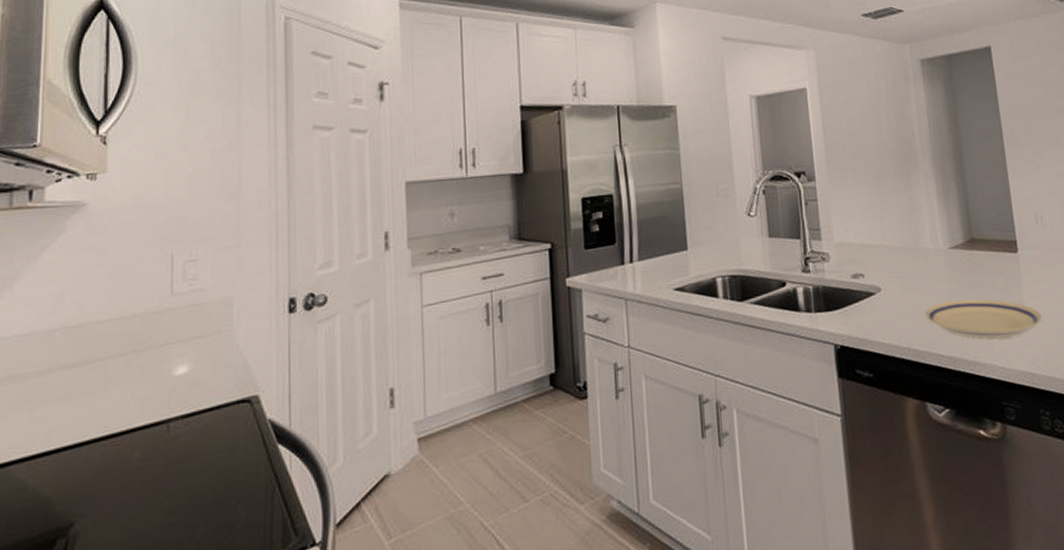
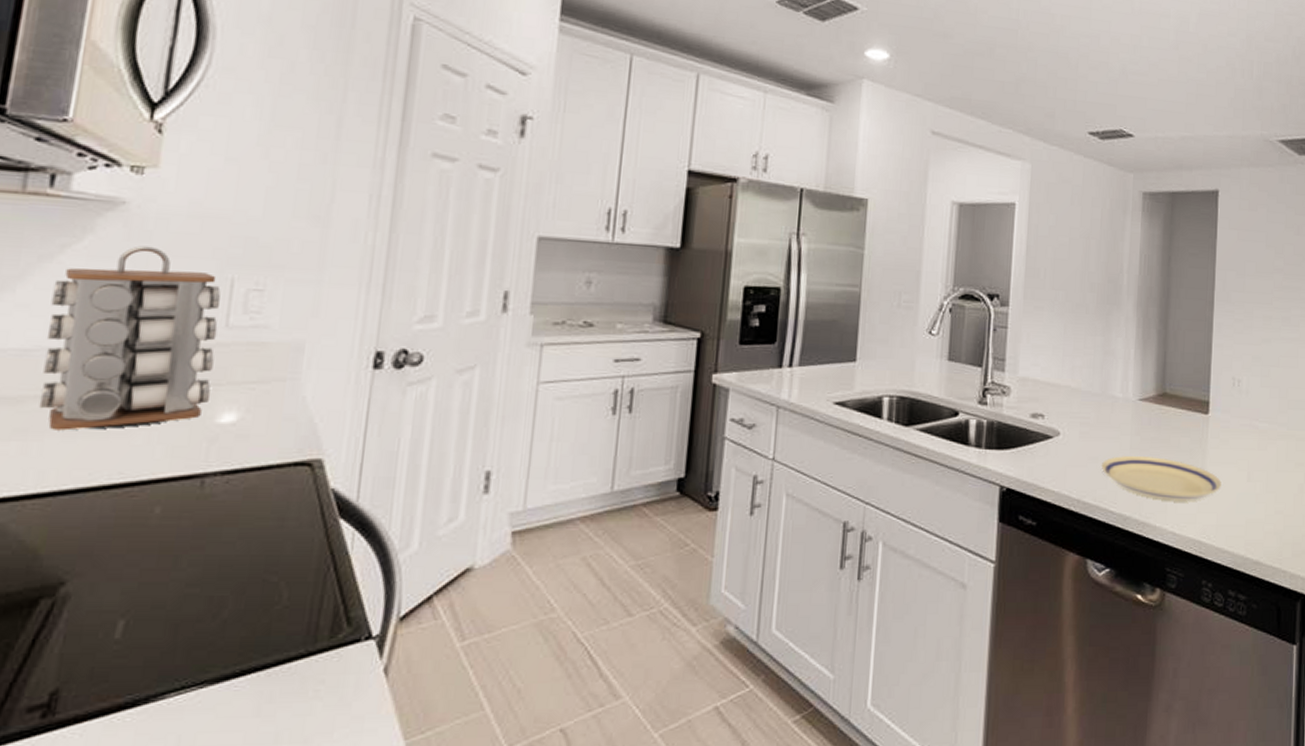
spice rack: none [39,237,165,398] -> present [38,246,221,431]

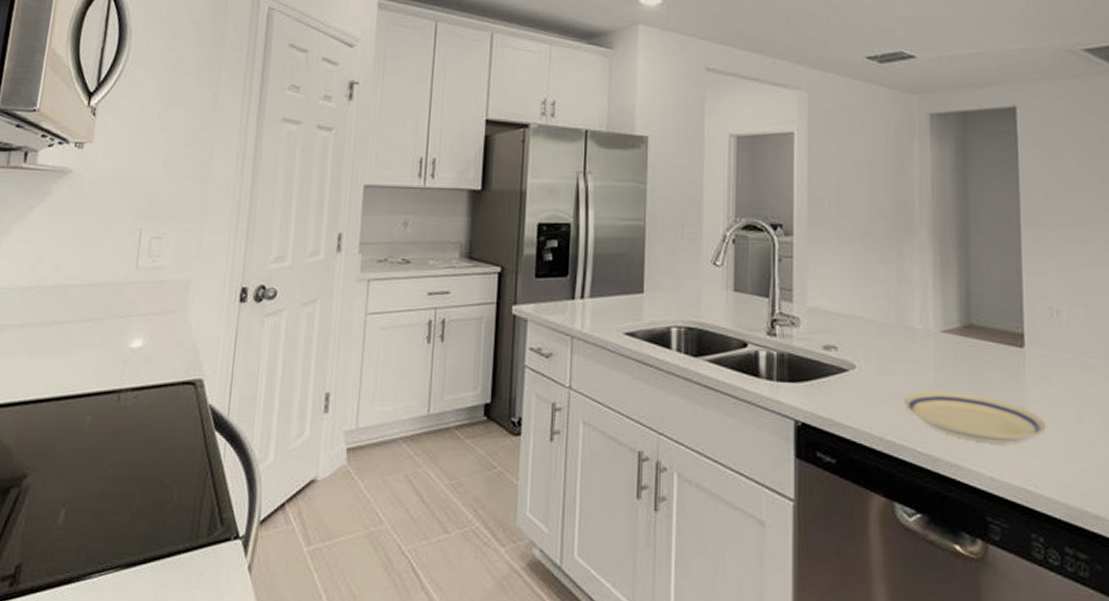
spice rack: present [38,246,221,431] -> none [13,205,133,353]

